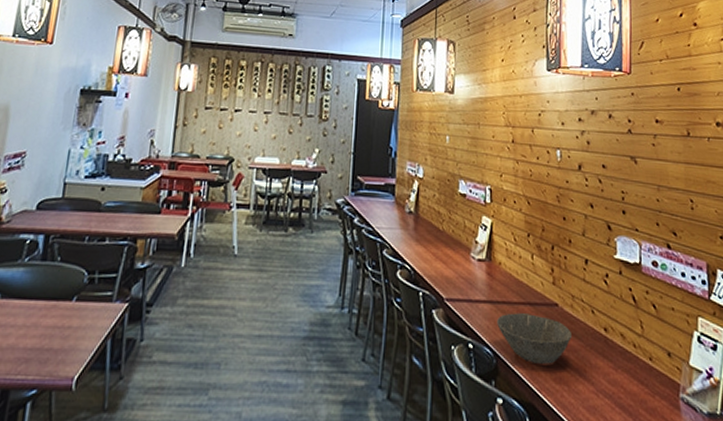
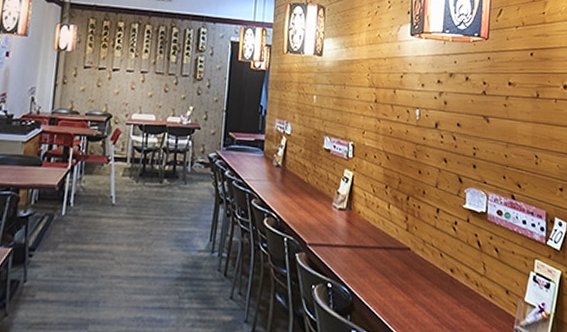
bowl: present [497,313,573,364] -> none [354,256,422,301]

